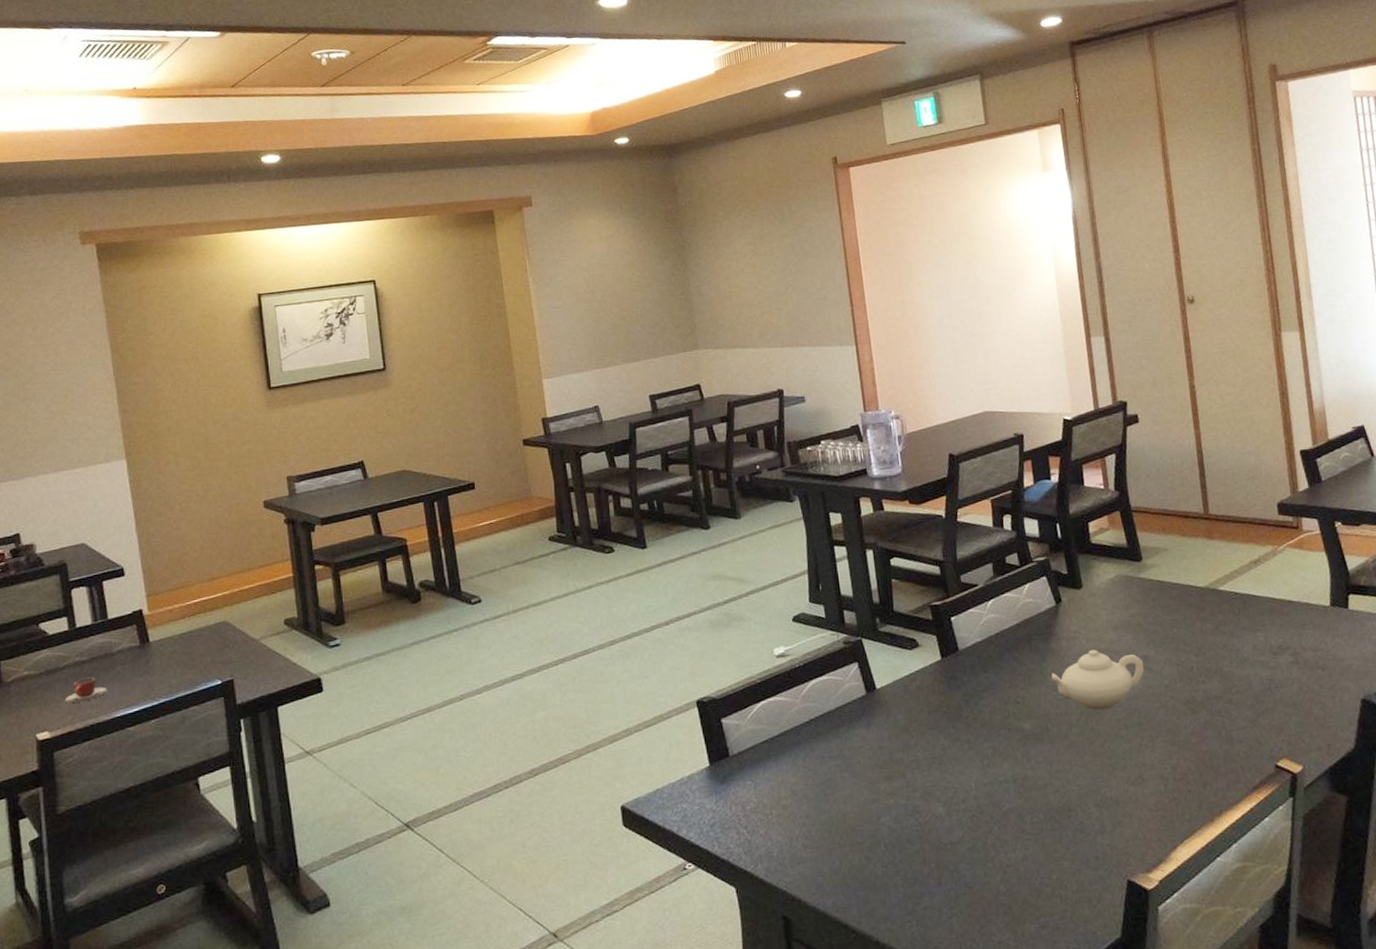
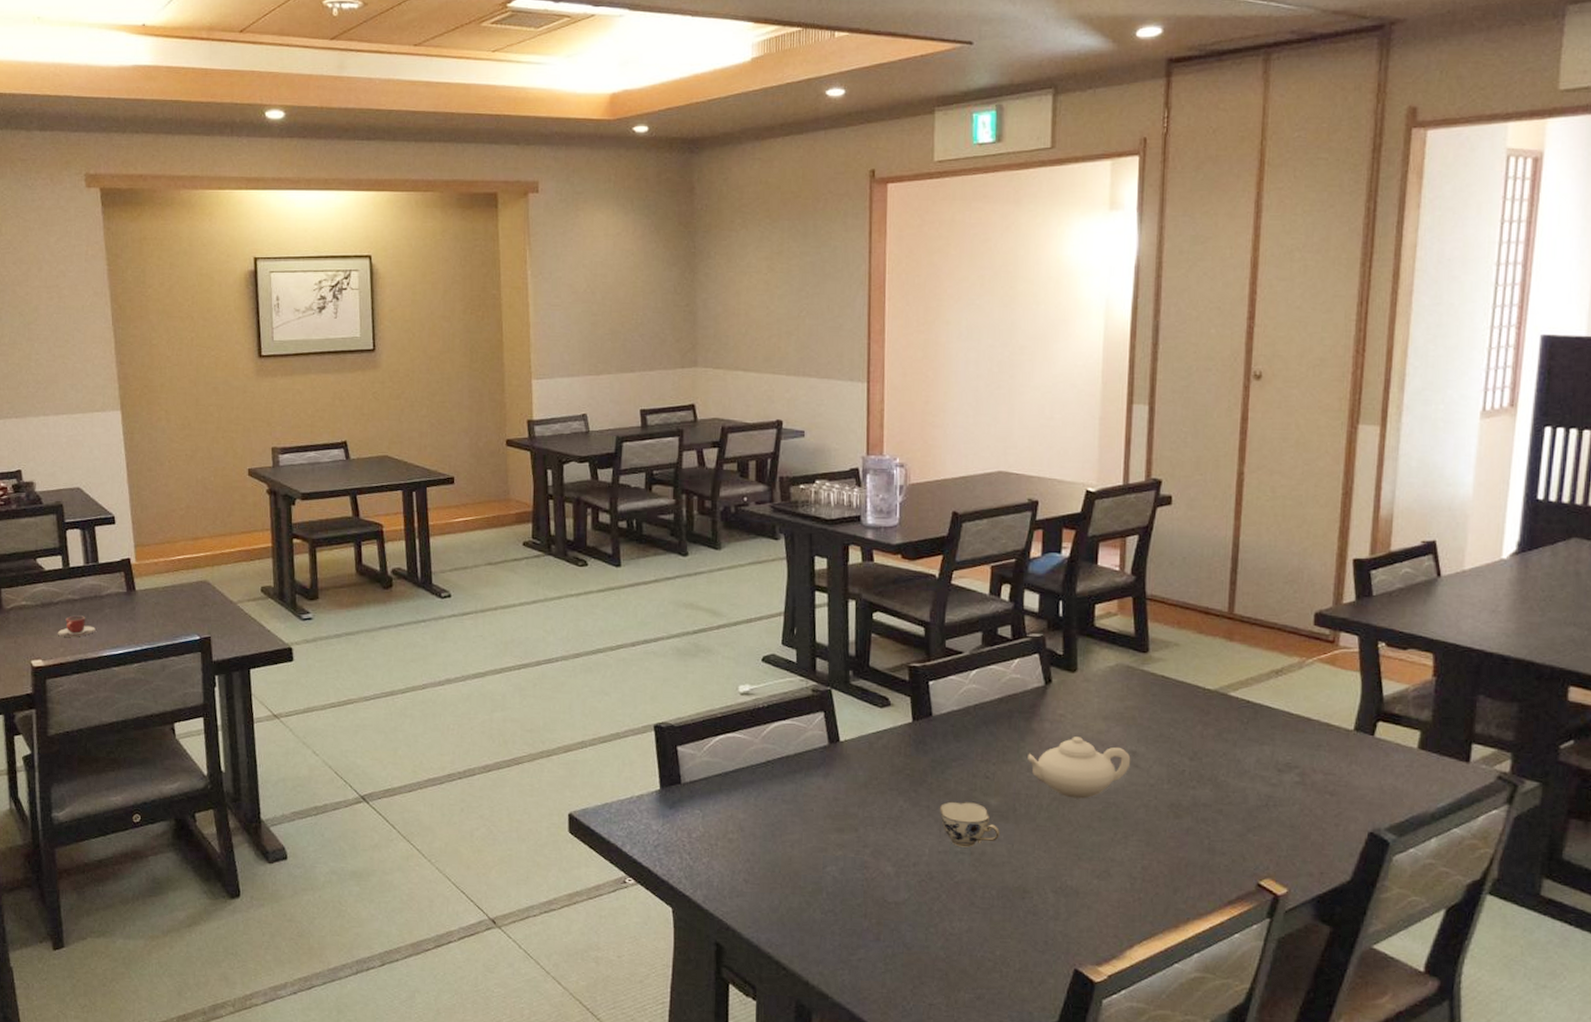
teacup: none [978,729,1038,776] -> present [939,800,1000,848]

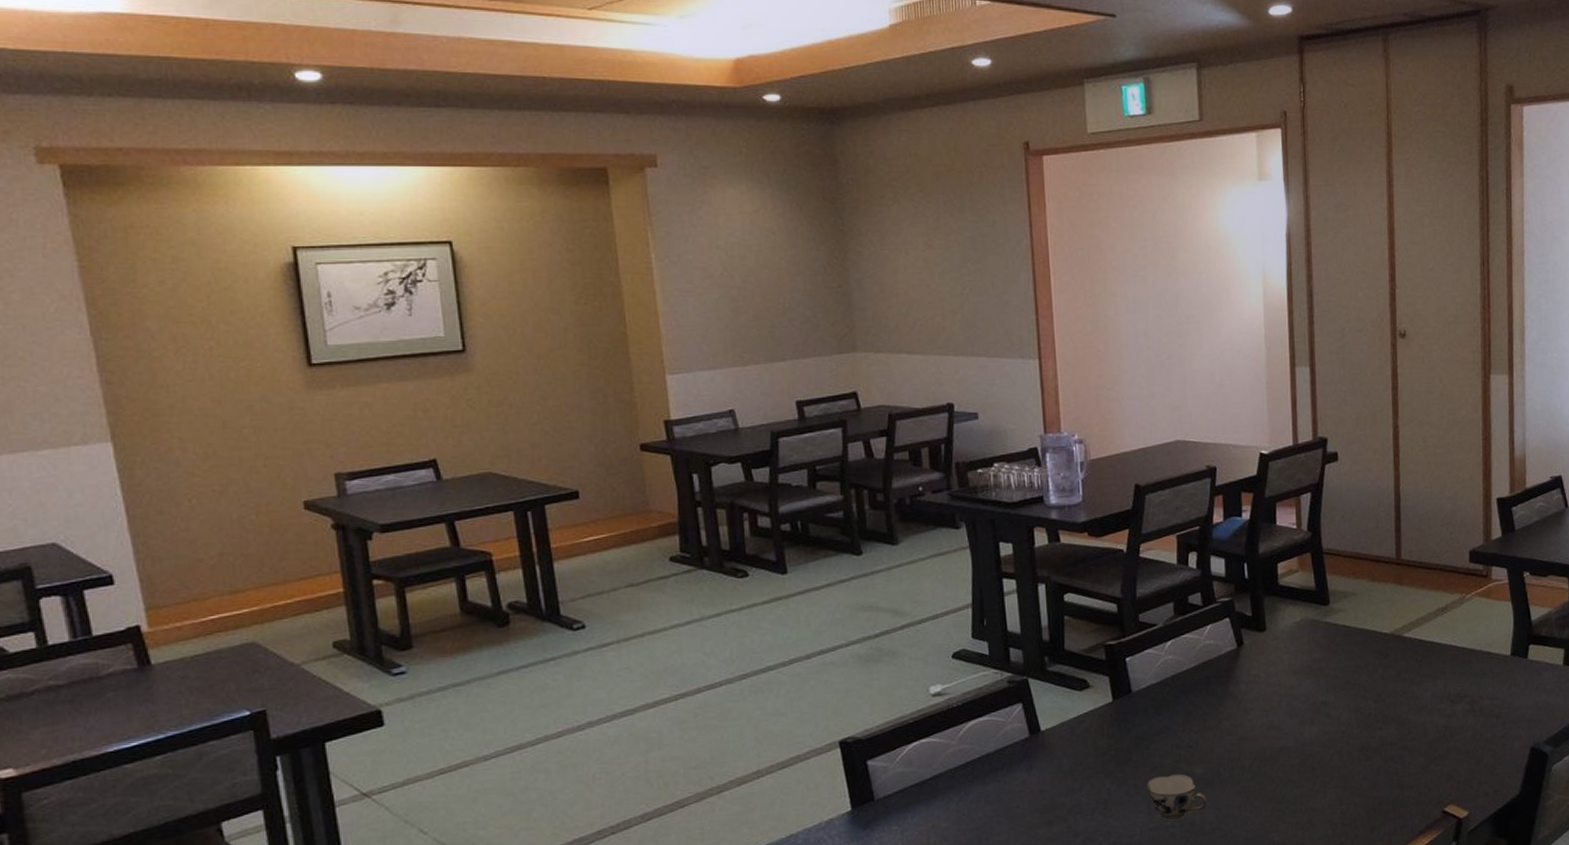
teacup: present [57,615,96,637] -> none [34,705,94,735]
teapot: present [1028,737,1131,799] -> none [1227,694,1323,756]

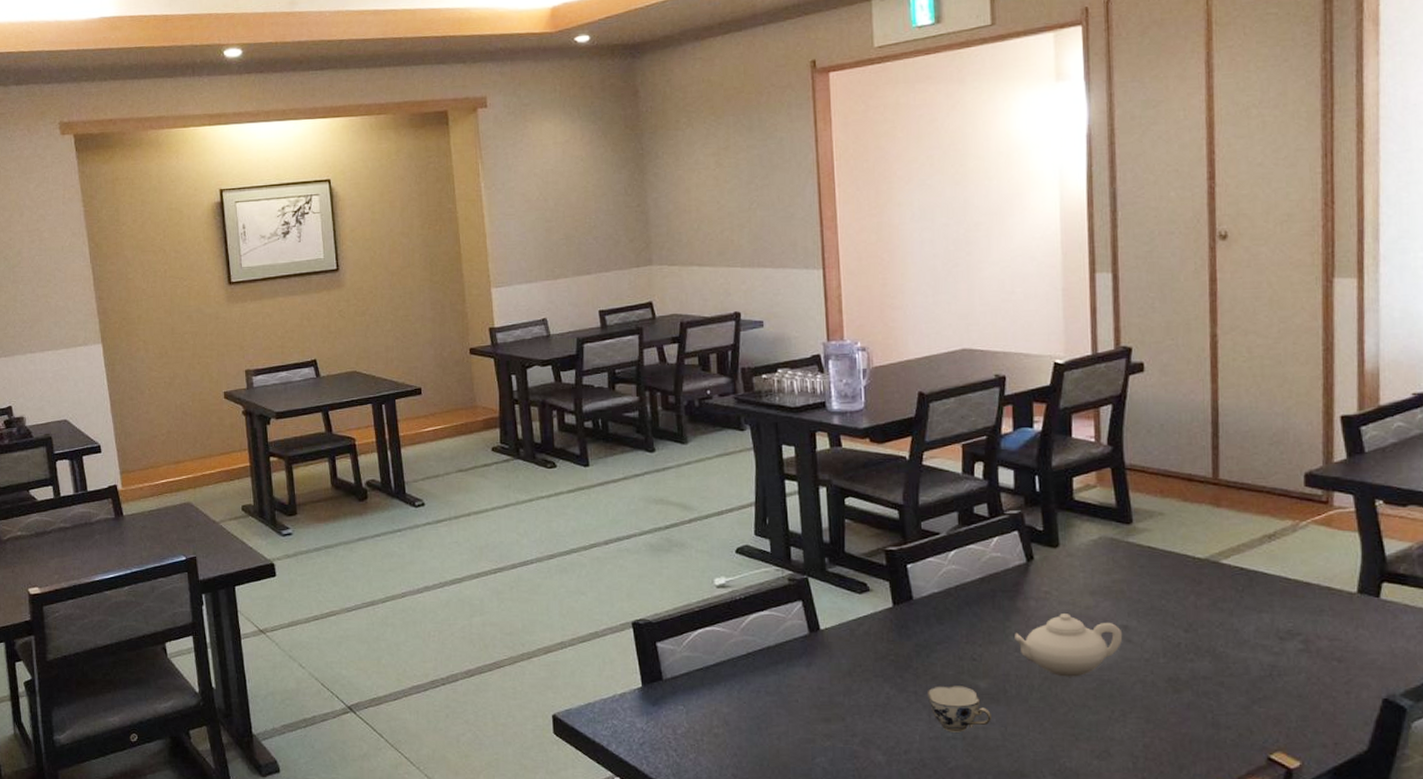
teapot: none [1227,694,1323,756] -> present [1015,614,1123,677]

